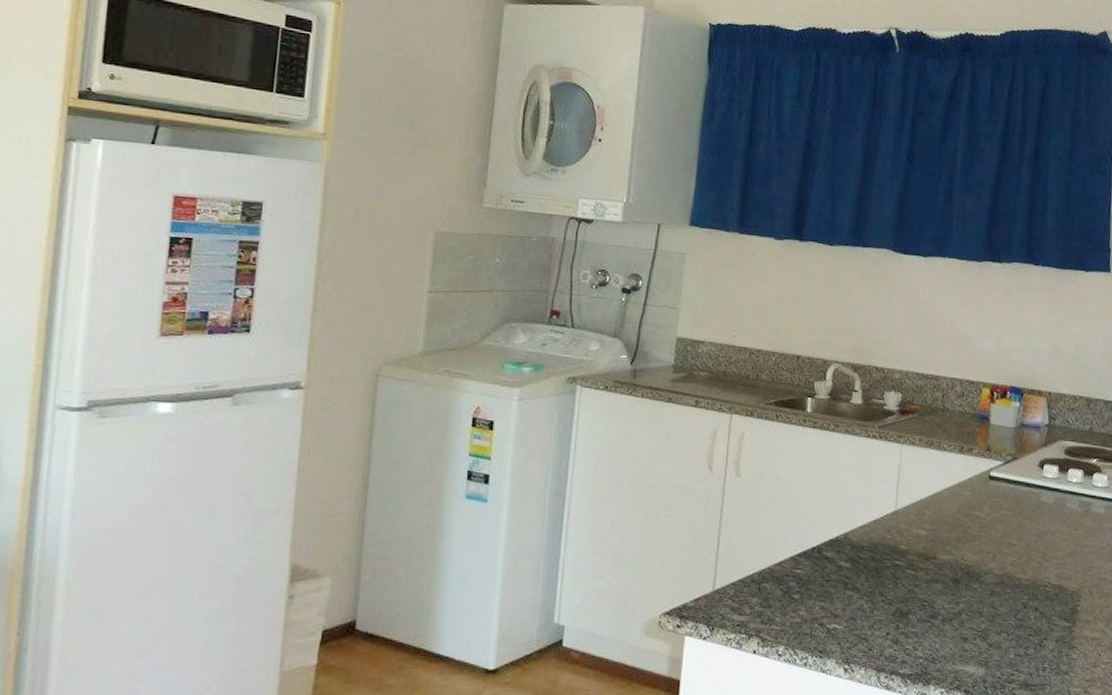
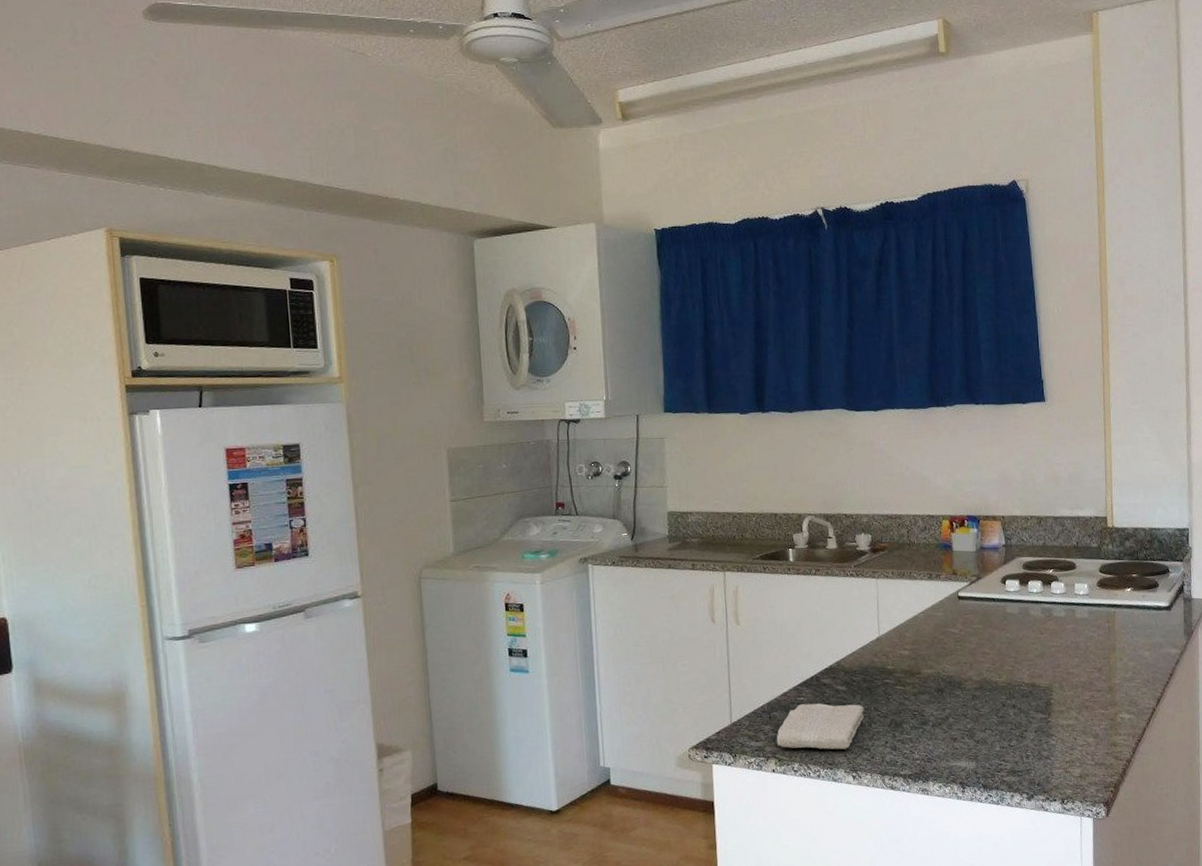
washcloth: none [762,578,868,636] -> present [776,703,864,750]

